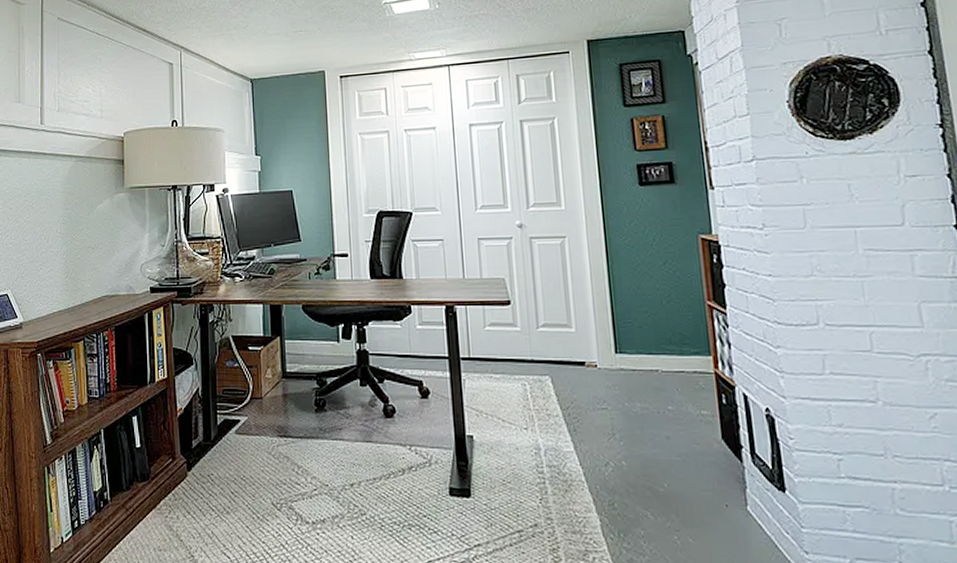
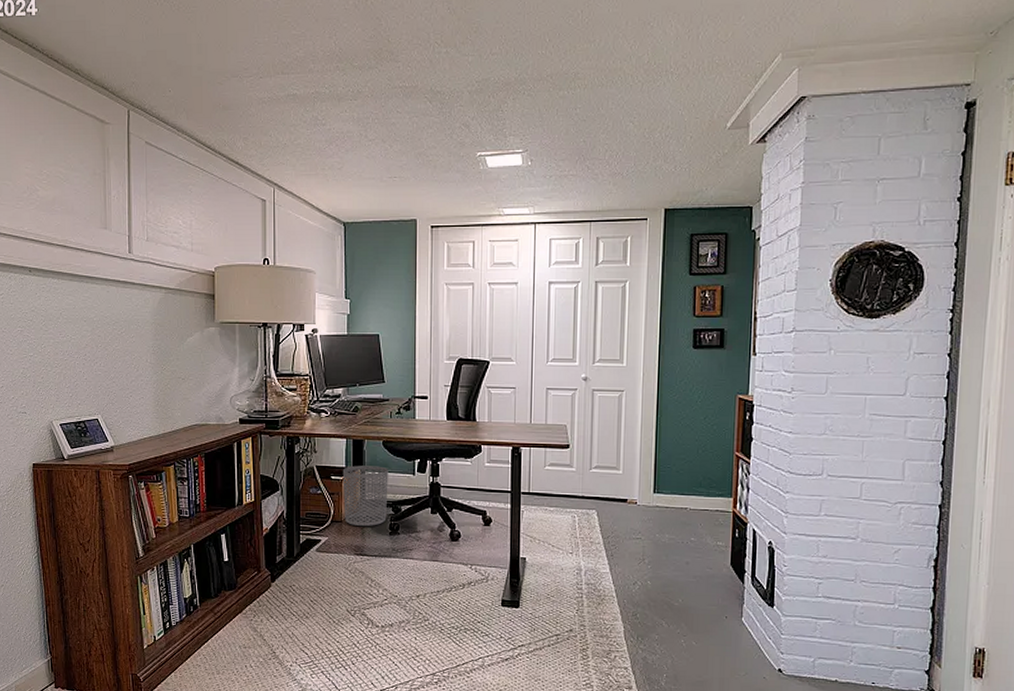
waste bin: none [260,333,311,402] -> present [342,465,388,526]

